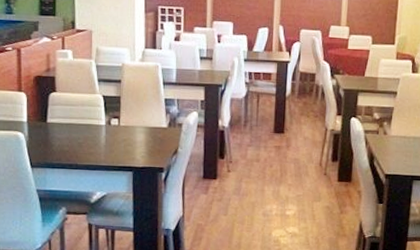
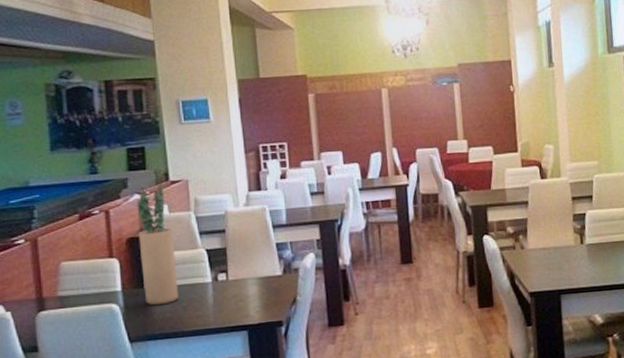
vase: none [45,27,76,139] -> present [137,180,179,306]

